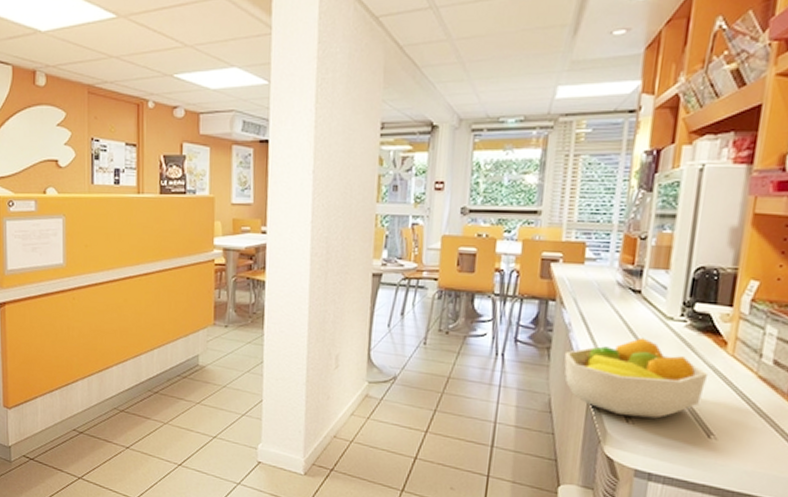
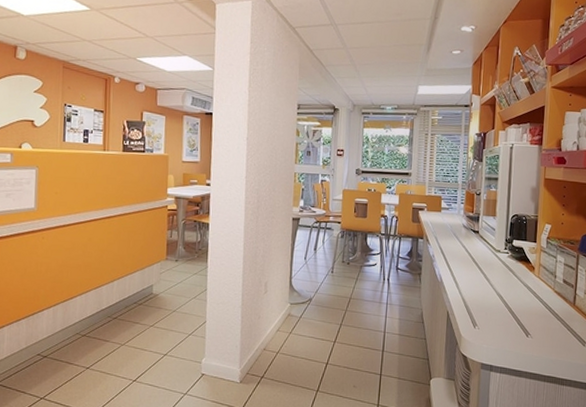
fruit bowl: present [564,337,709,419] -> none [430,265,524,324]

